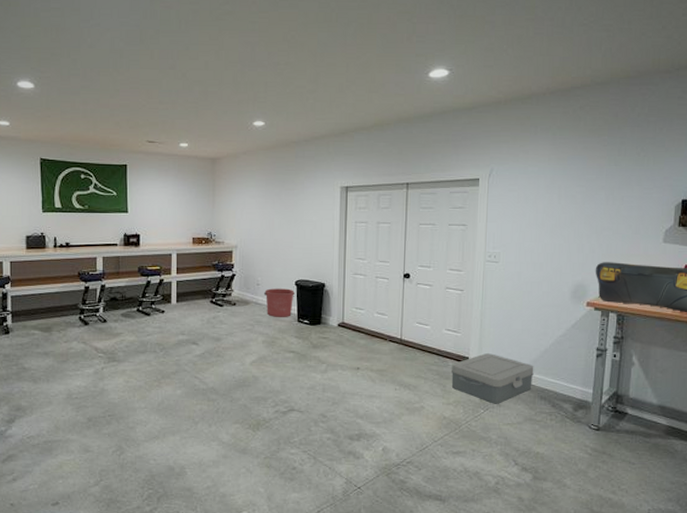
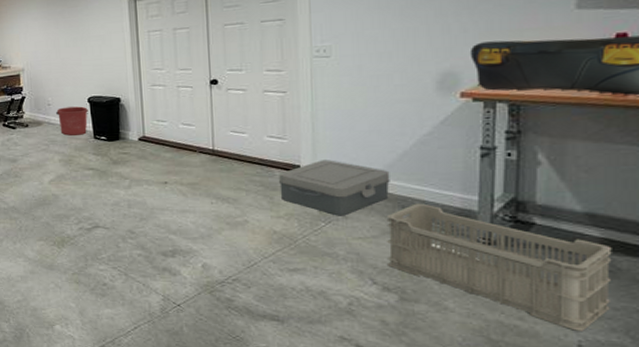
plastic crate: none [527,394,673,501] -> present [386,203,612,331]

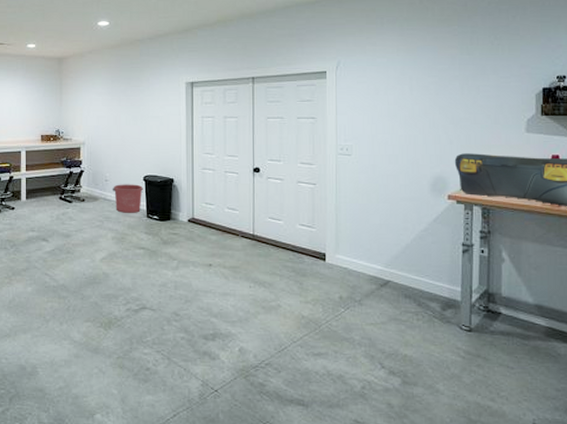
storage container: present [279,160,390,216] -> none [308,249,396,303]
plastic crate: present [386,203,612,331] -> none [393,292,555,410]

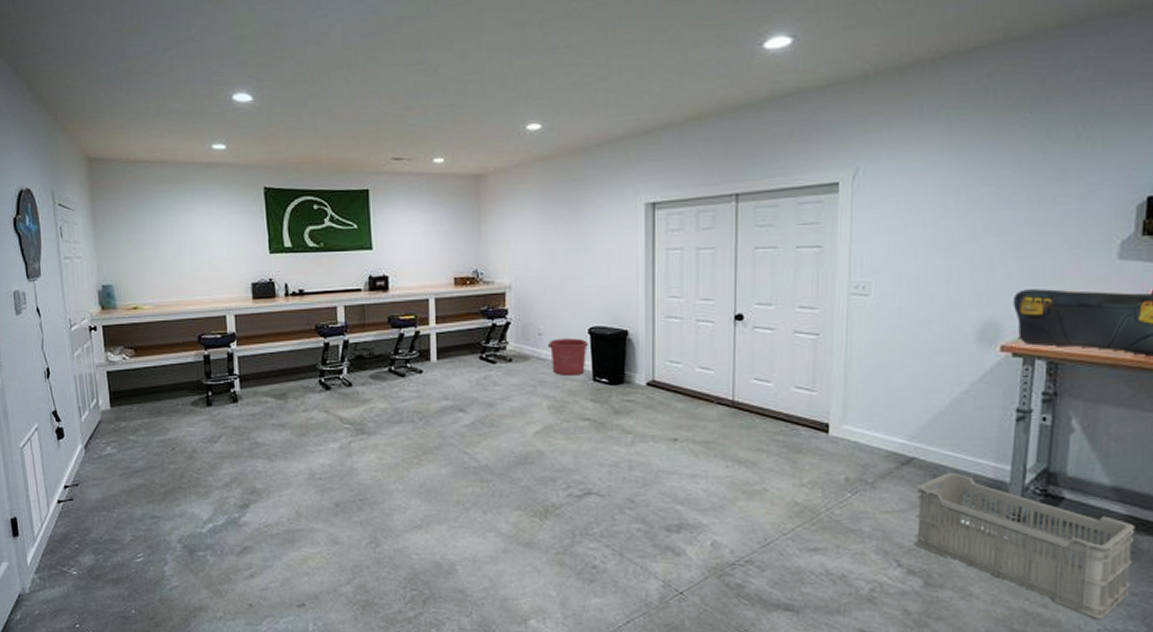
plastic crate: none [393,292,555,410] -> present [915,472,1135,619]

